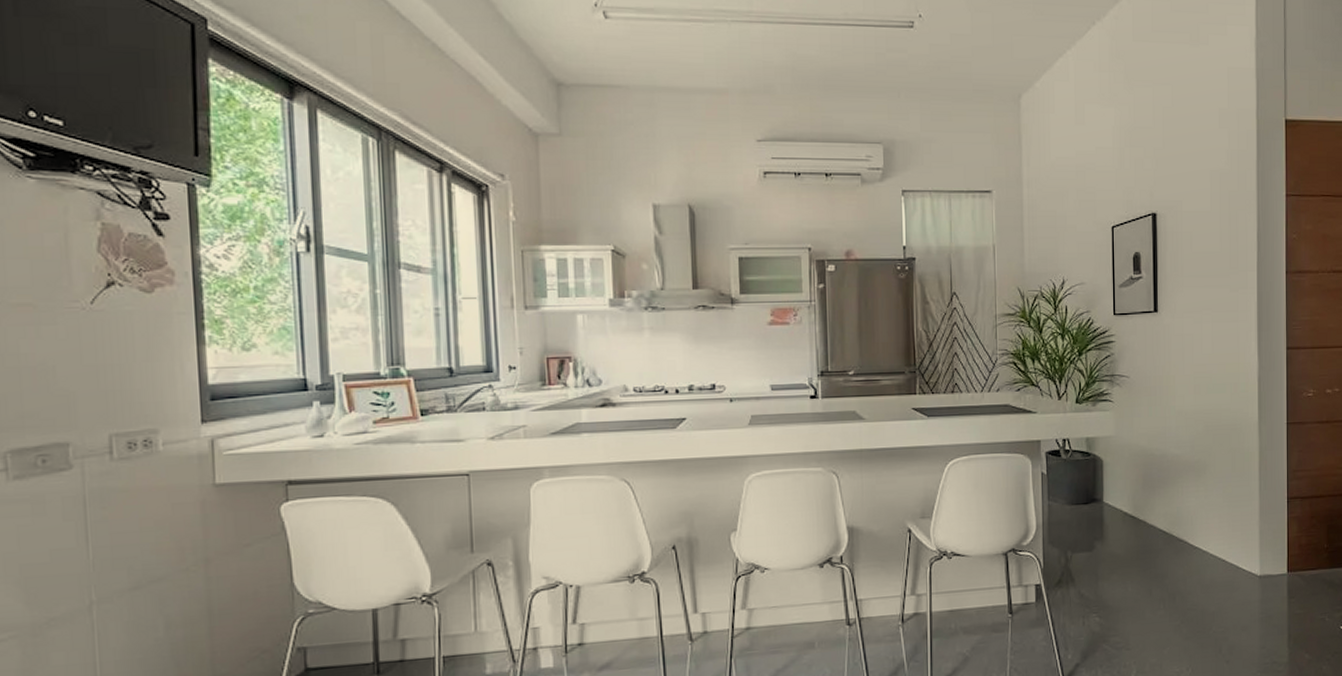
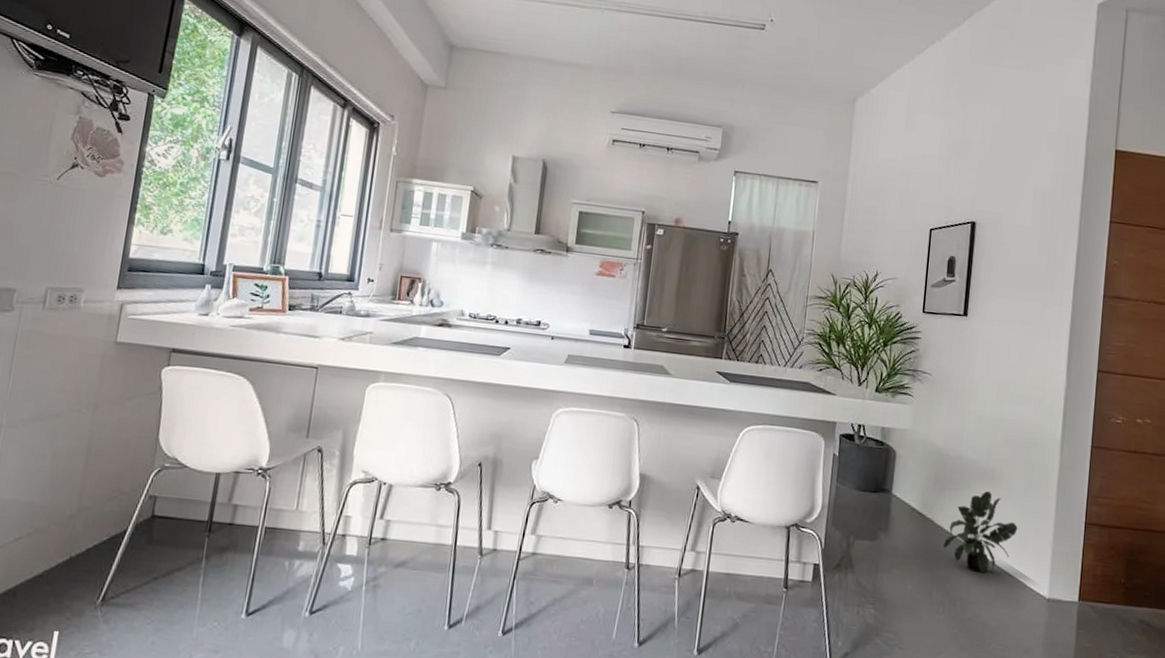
potted plant: none [1157,484,1226,564] -> present [943,491,1018,574]

